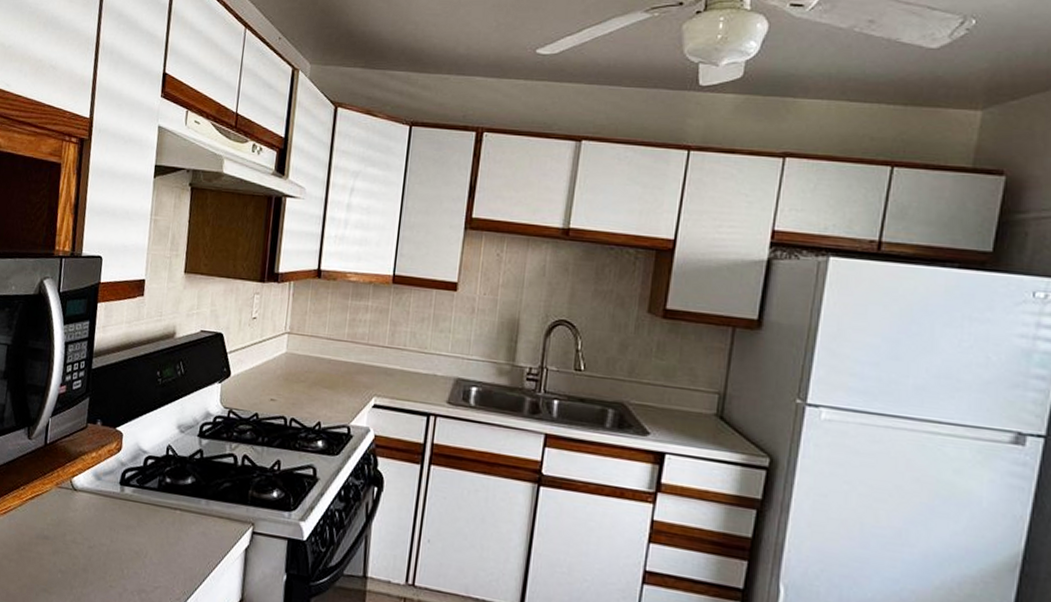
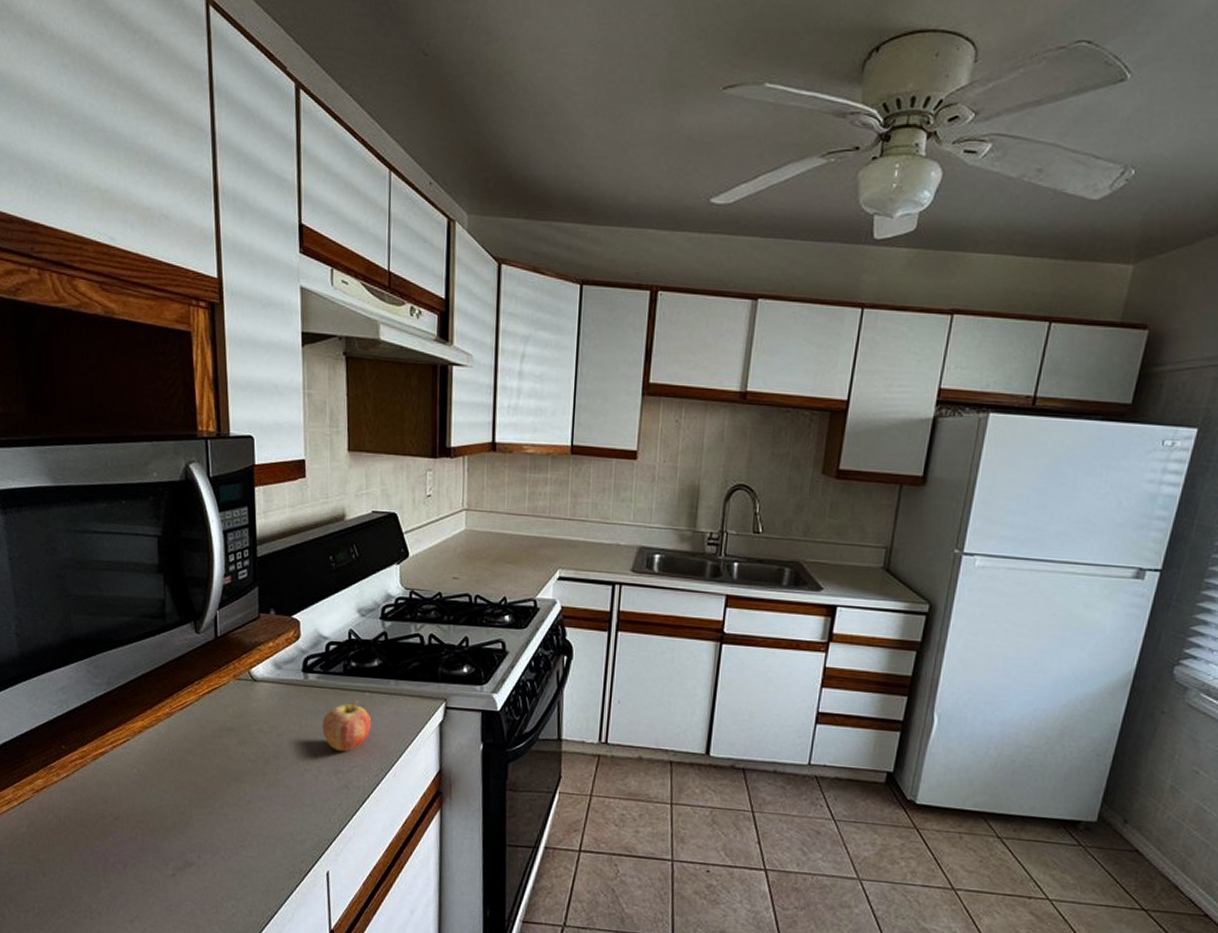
fruit: none [131,516,180,571] -> present [322,699,372,751]

